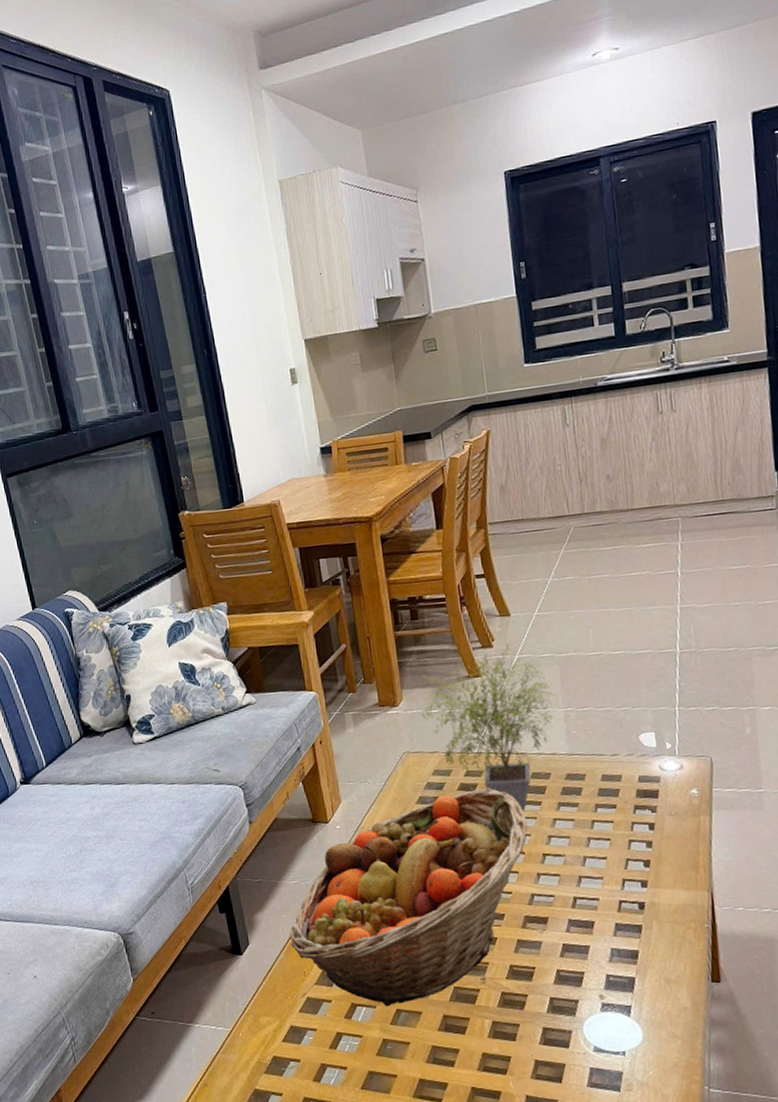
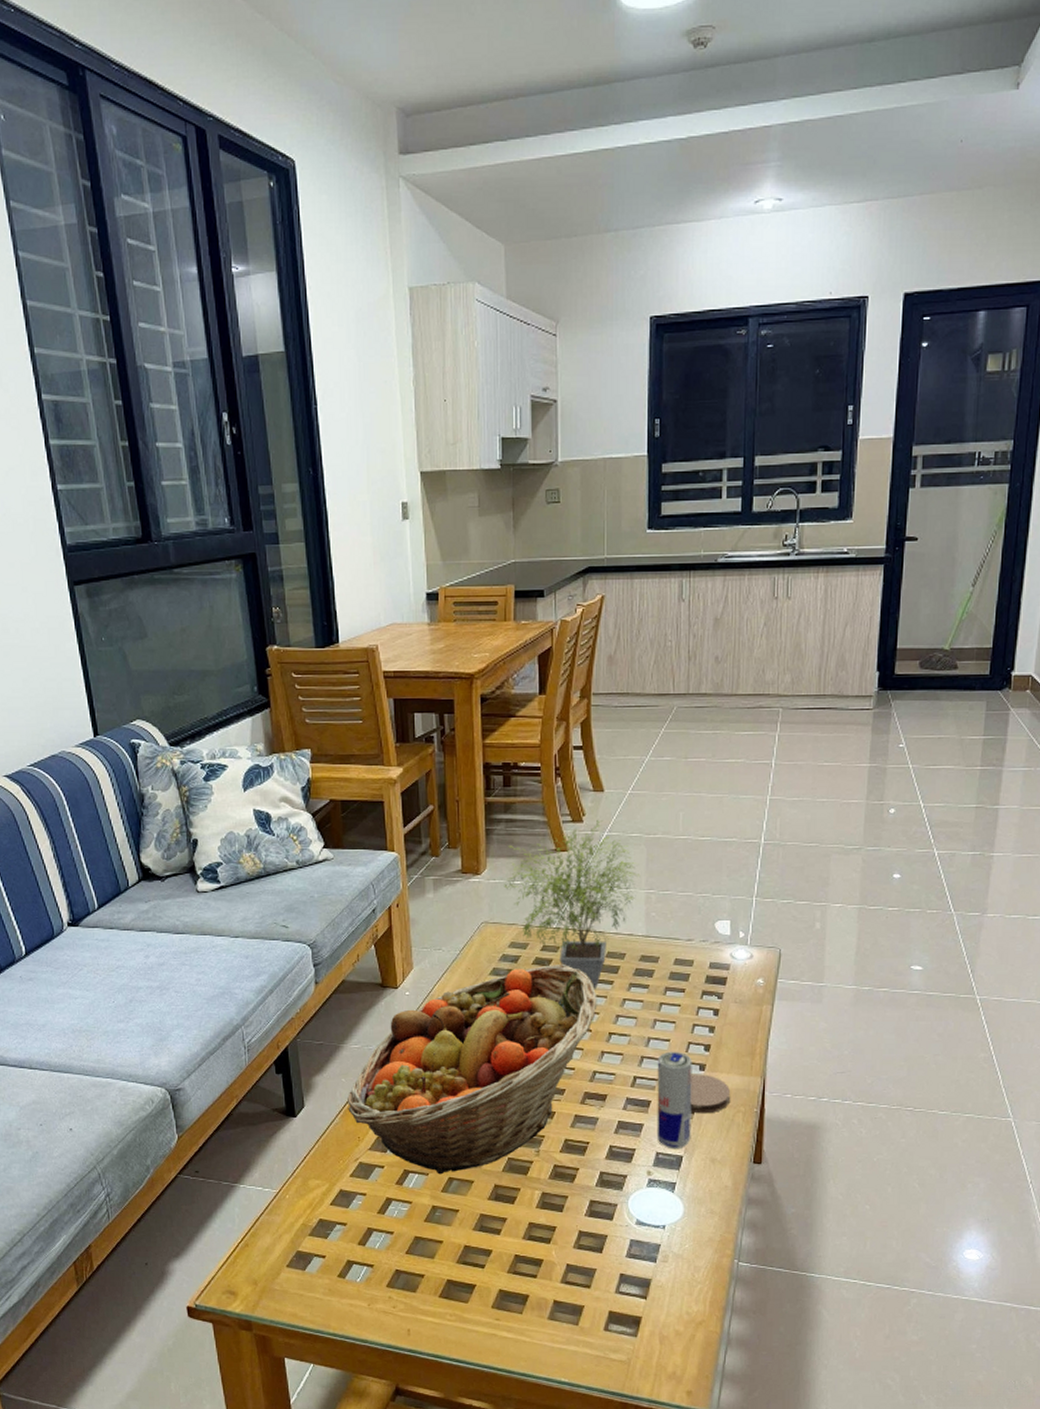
beverage can: none [596,869,642,971] -> present [657,1051,692,1150]
coaster: none [633,890,679,933] -> present [690,1074,731,1114]

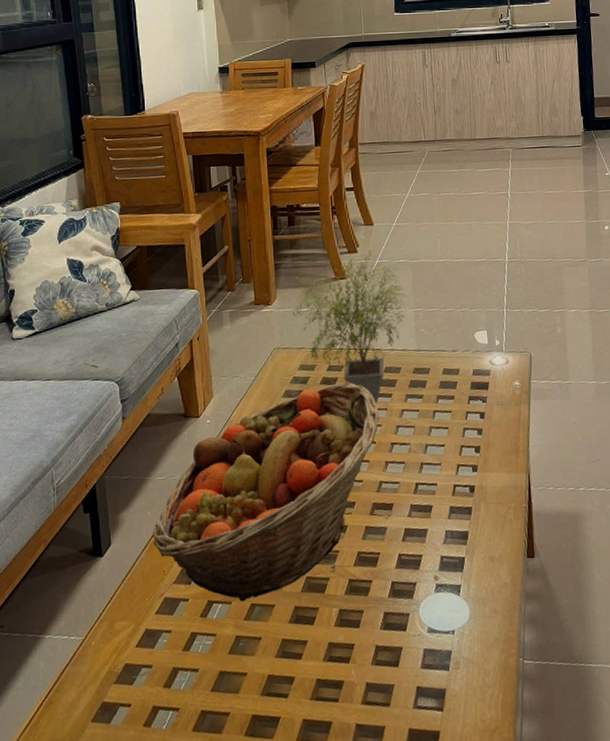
beverage can: present [657,1051,692,1150] -> none [435,455,471,552]
coaster: present [690,1074,731,1114] -> none [465,474,502,514]

